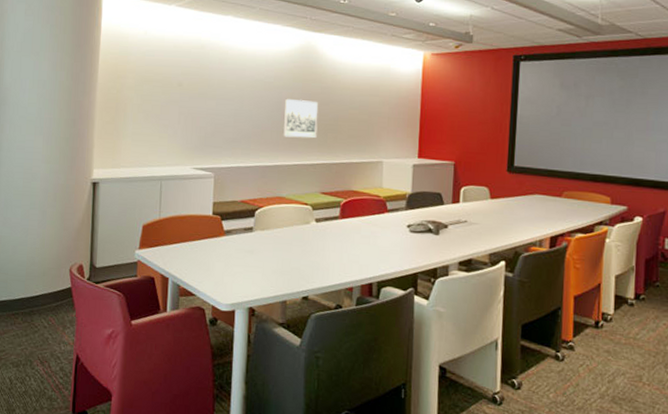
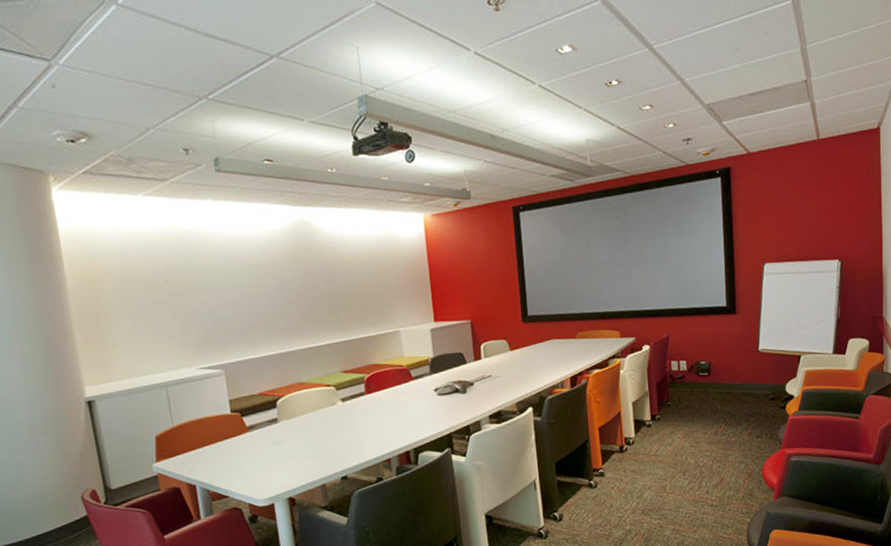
wall art: present [283,98,319,139] -> none [287,279,328,321]

